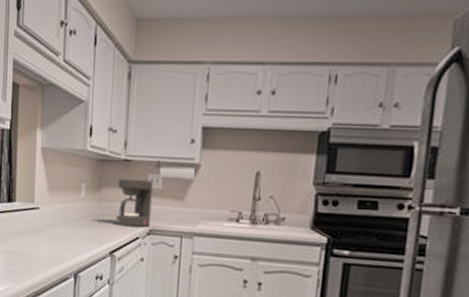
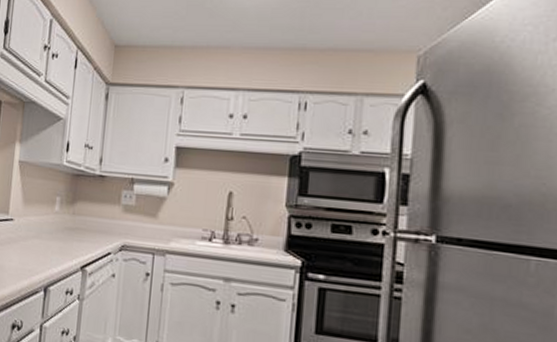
coffee maker: present [115,178,153,228] -> none [88,193,127,243]

